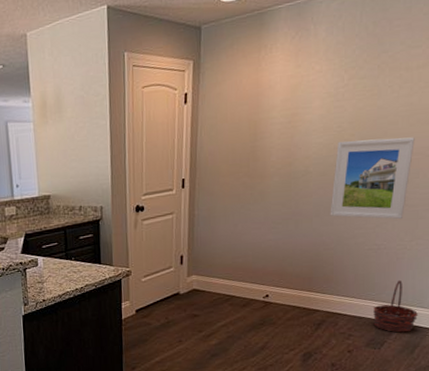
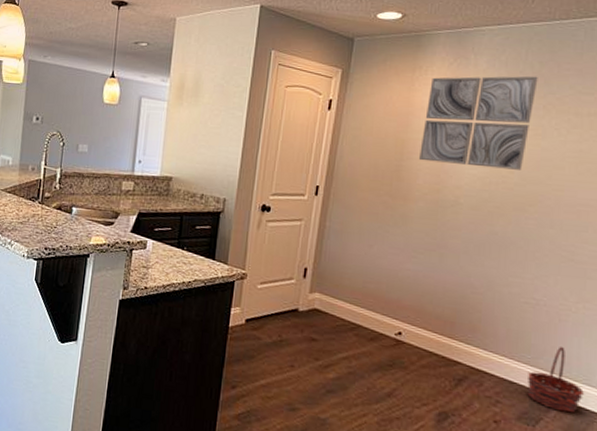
wall art: none [271,37,372,139] -> present [419,76,538,170]
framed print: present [330,137,415,220] -> none [480,176,584,276]

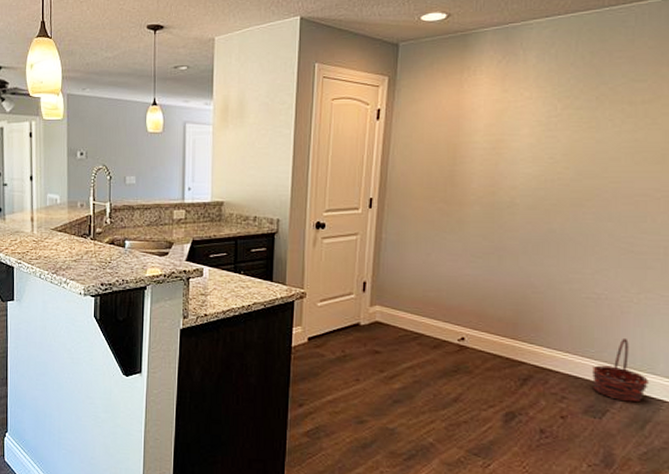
wall art: present [419,76,538,170] -> none [473,67,589,165]

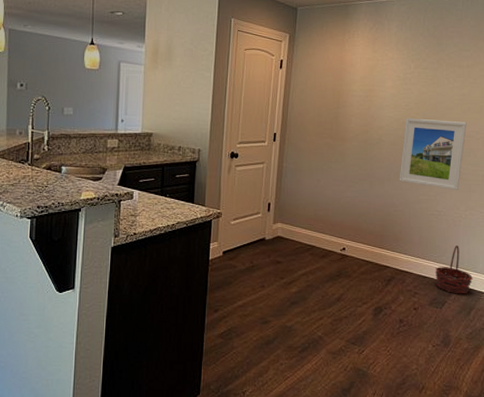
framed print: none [539,174,641,268] -> present [399,118,467,191]

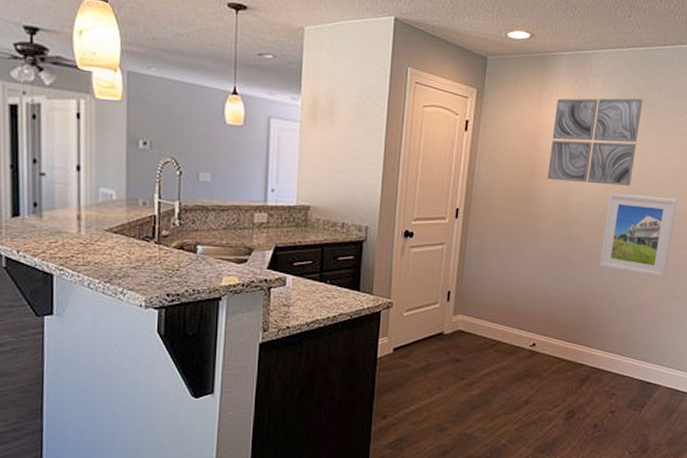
wall art: none [352,37,433,112] -> present [548,98,643,186]
basket: present [435,244,474,294] -> none [635,339,677,395]

